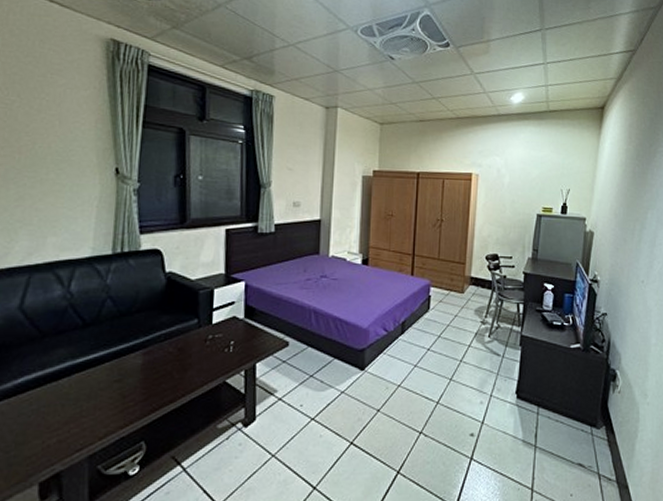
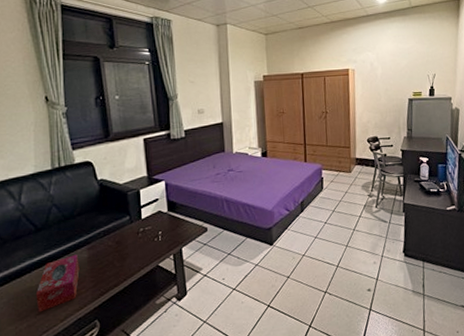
tissue box: none [72,359,131,426] -> present [35,255,80,313]

